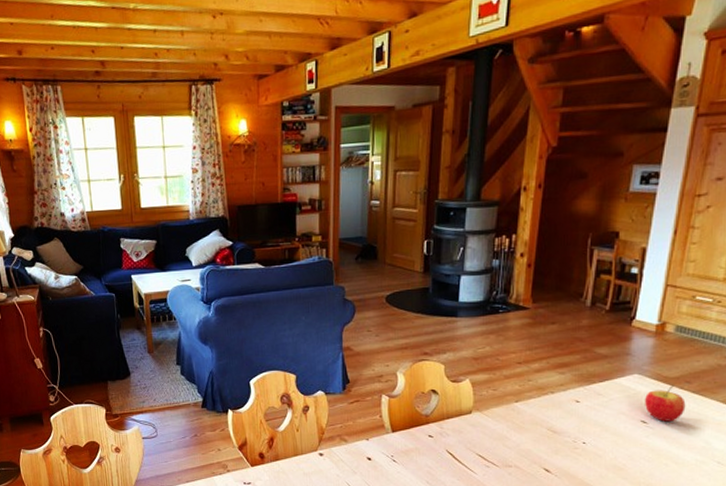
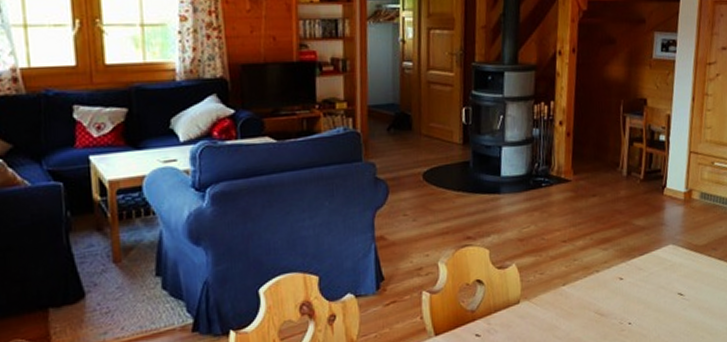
apple: present [645,384,686,422] -> none [680,252,714,292]

